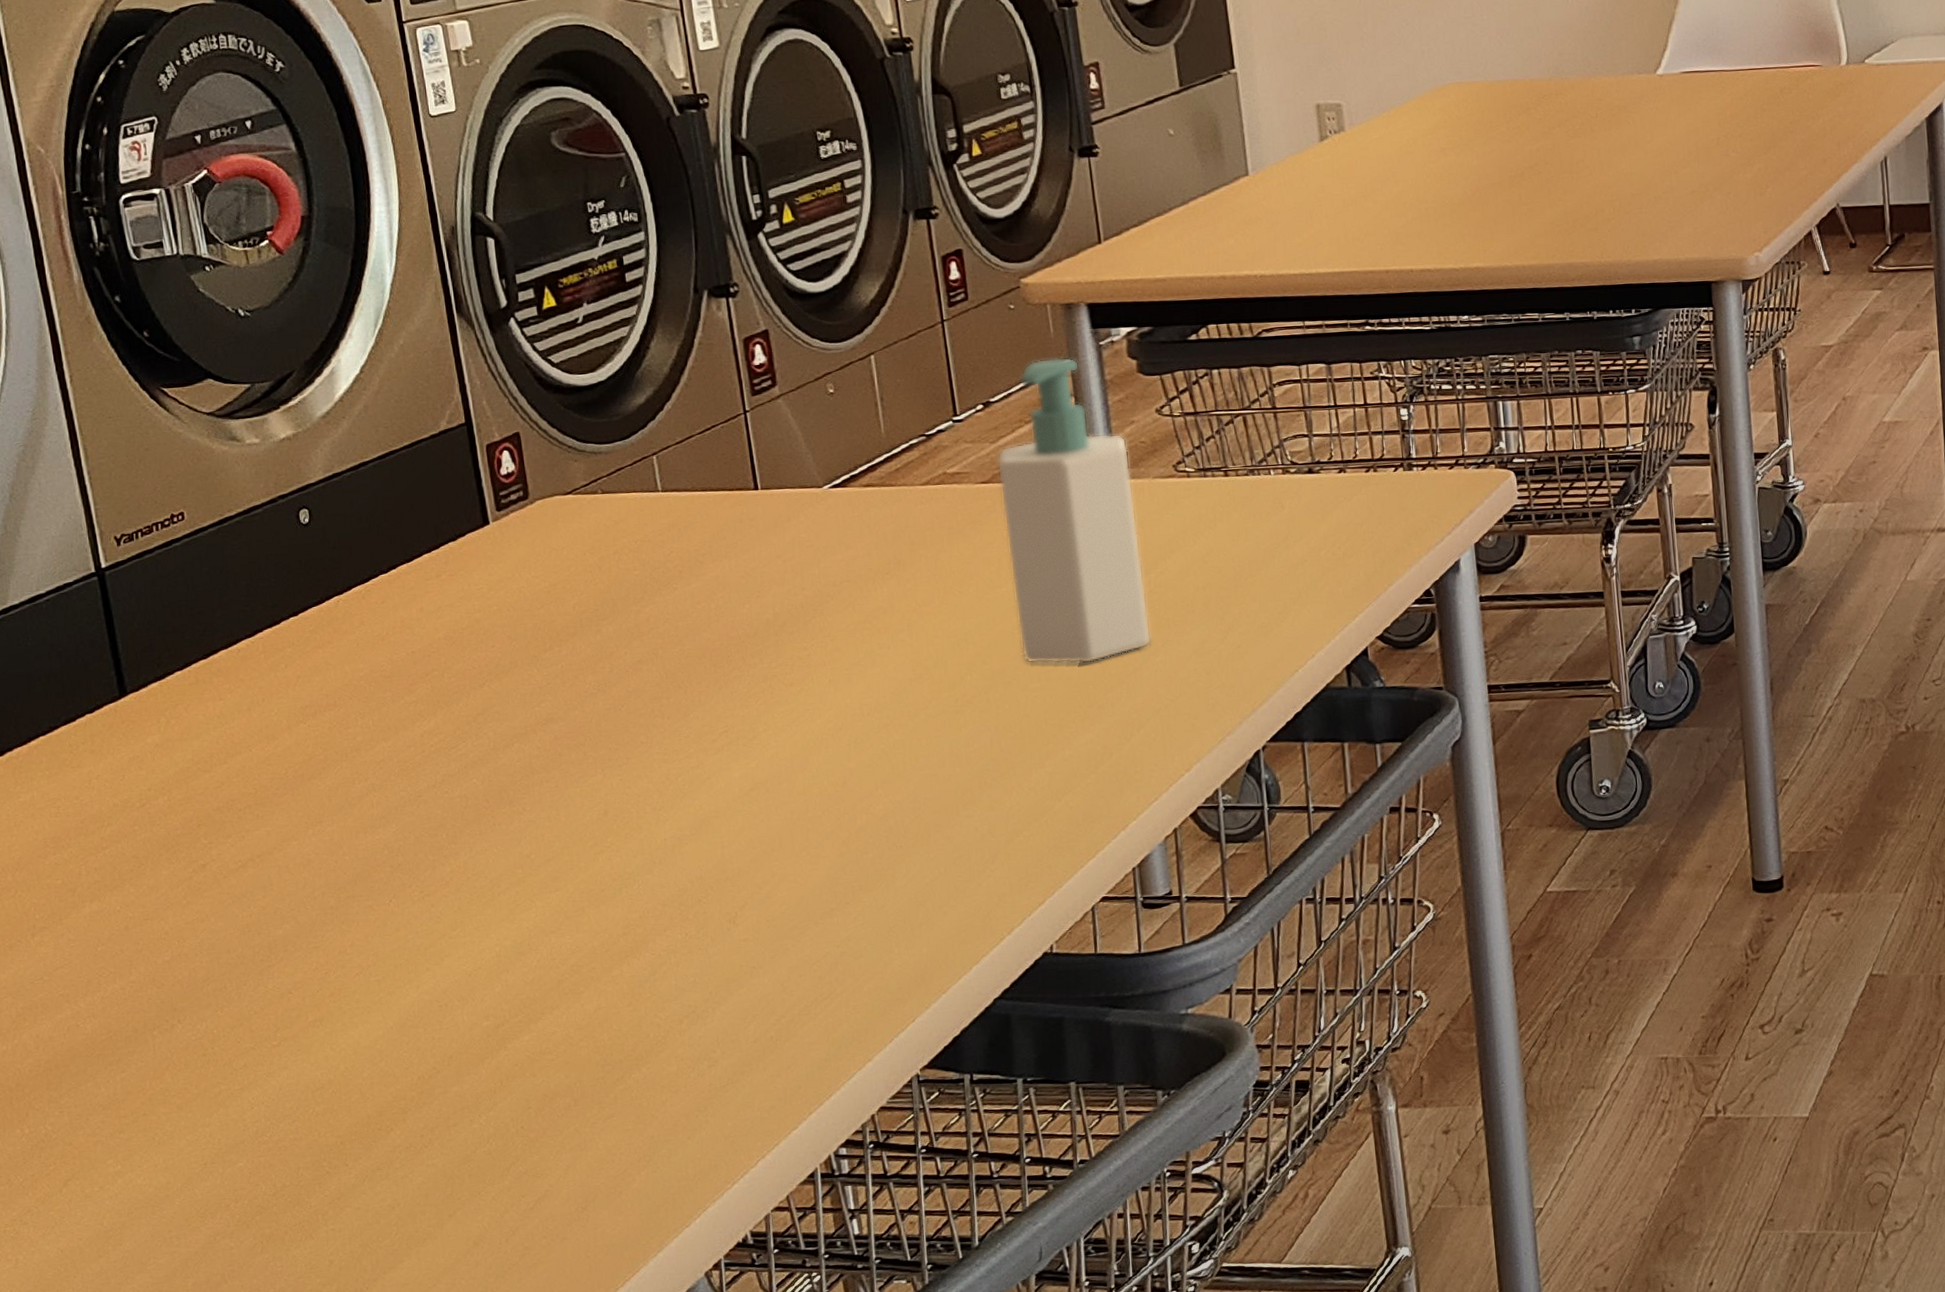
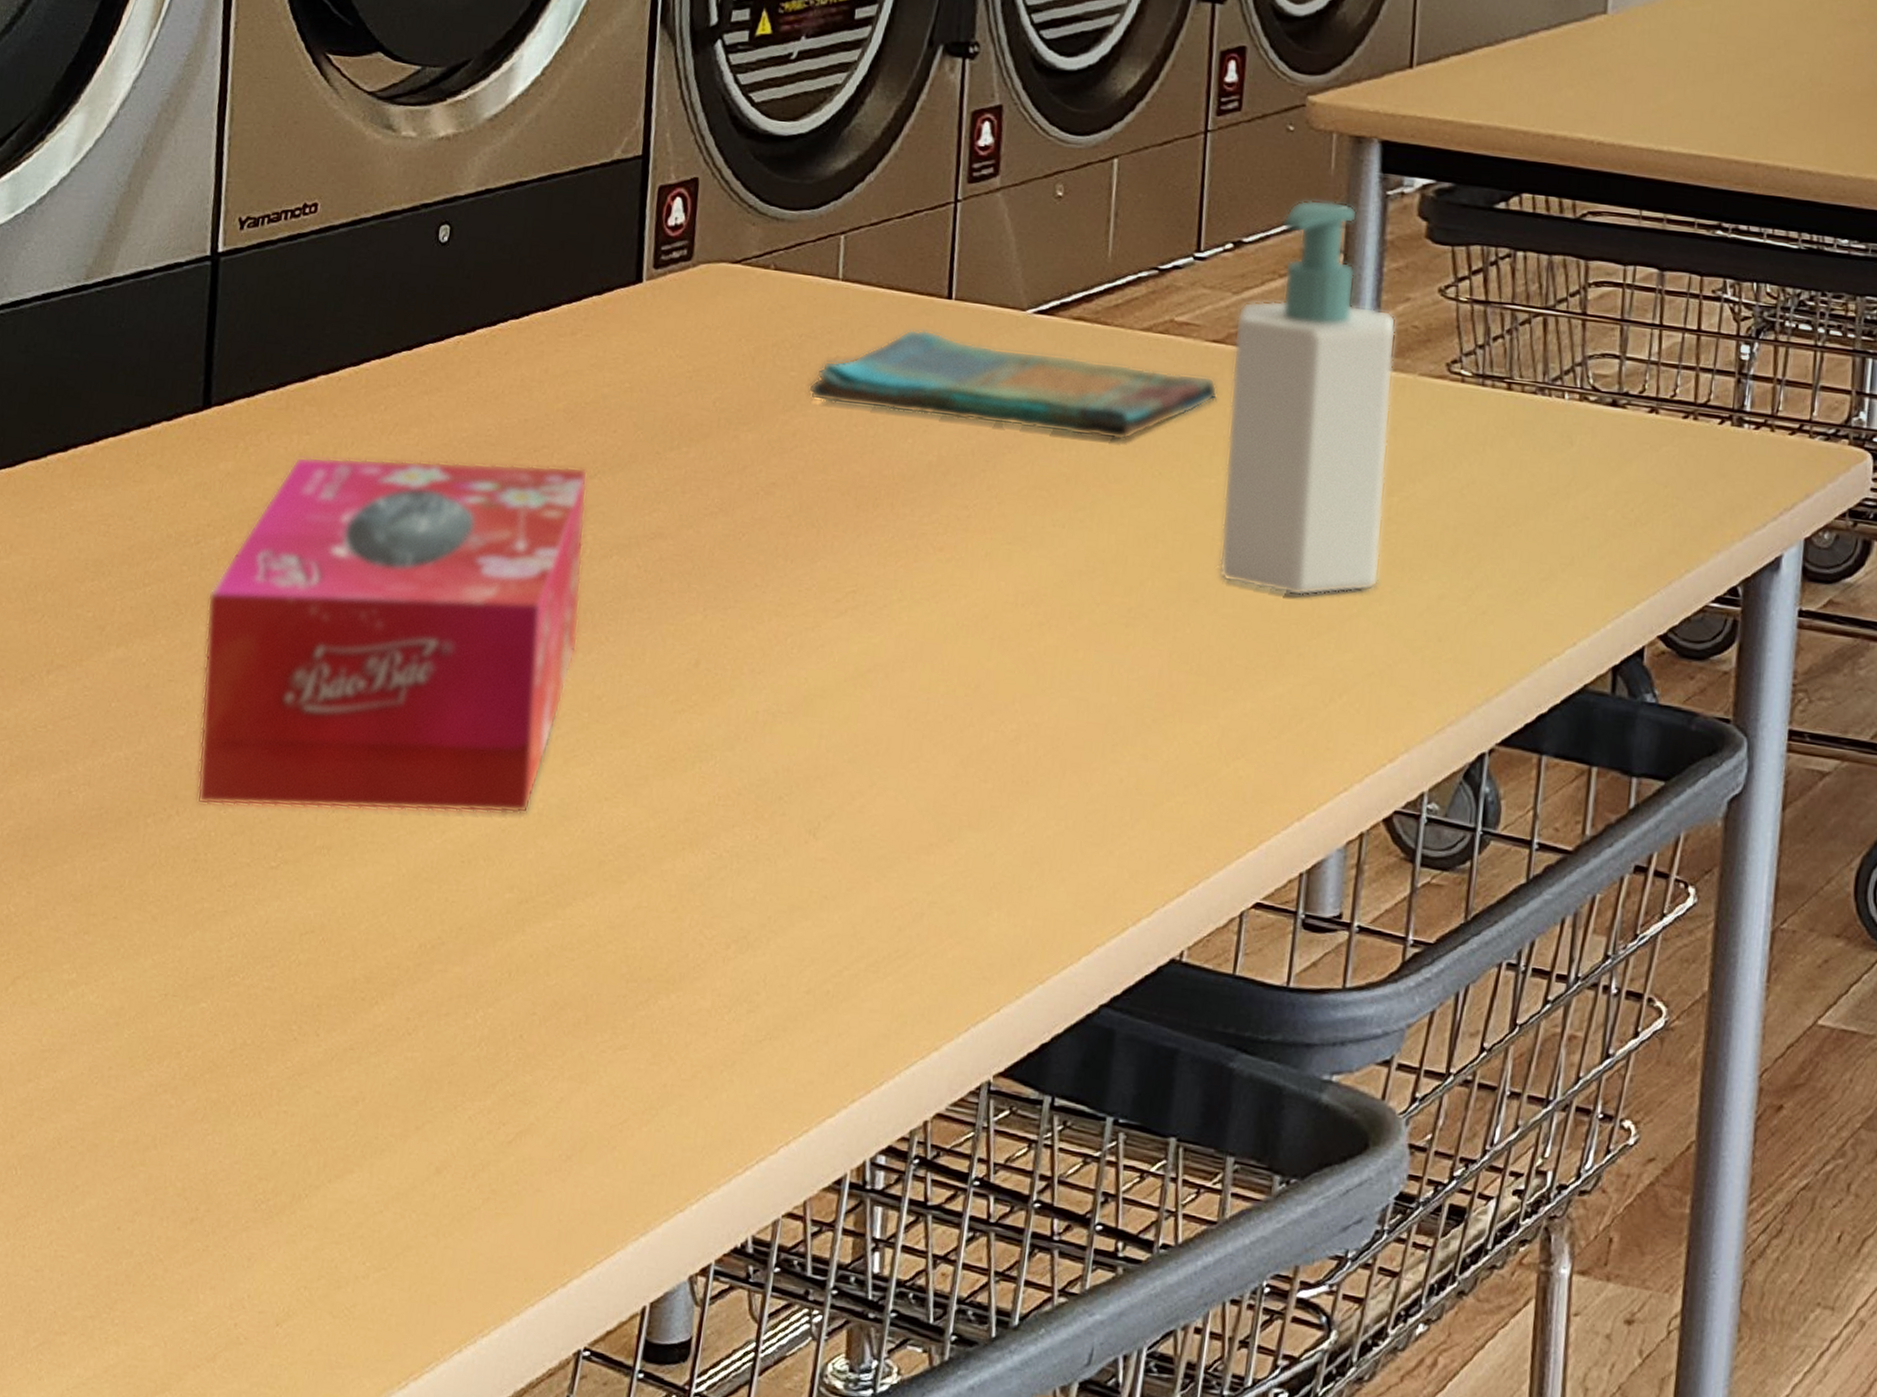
tissue box: none [163,680,500,1011] -> present [196,456,588,814]
dish towel: none [651,510,994,590] -> present [808,328,1218,441]

